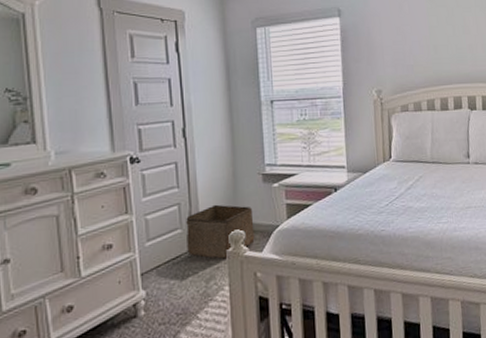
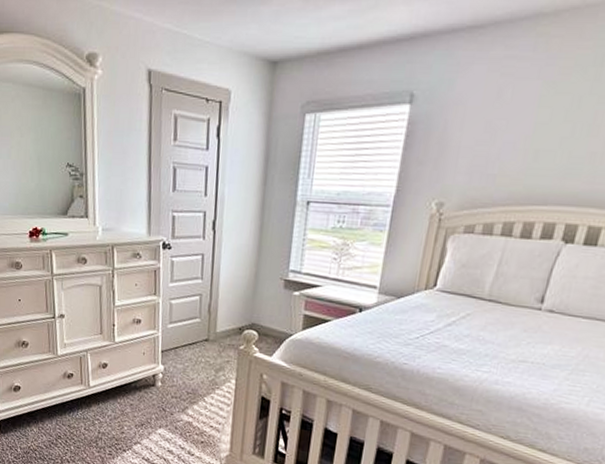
storage bin: present [186,204,255,260] -> none [203,301,269,356]

